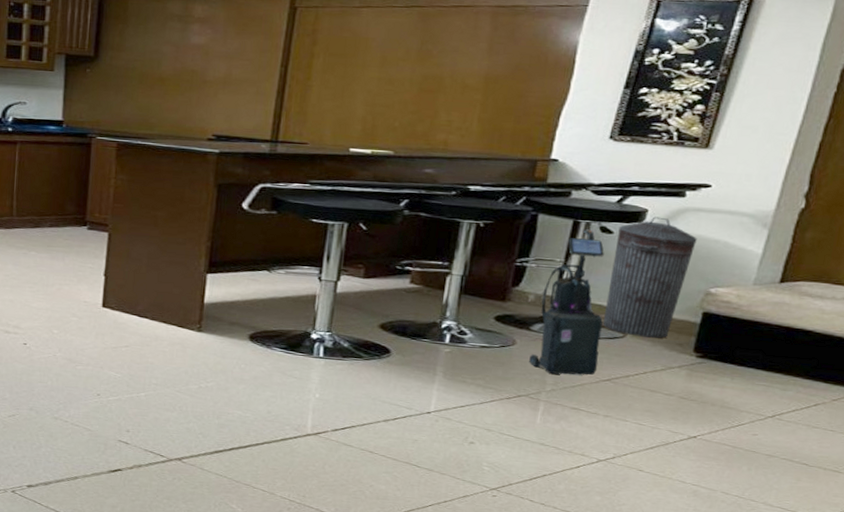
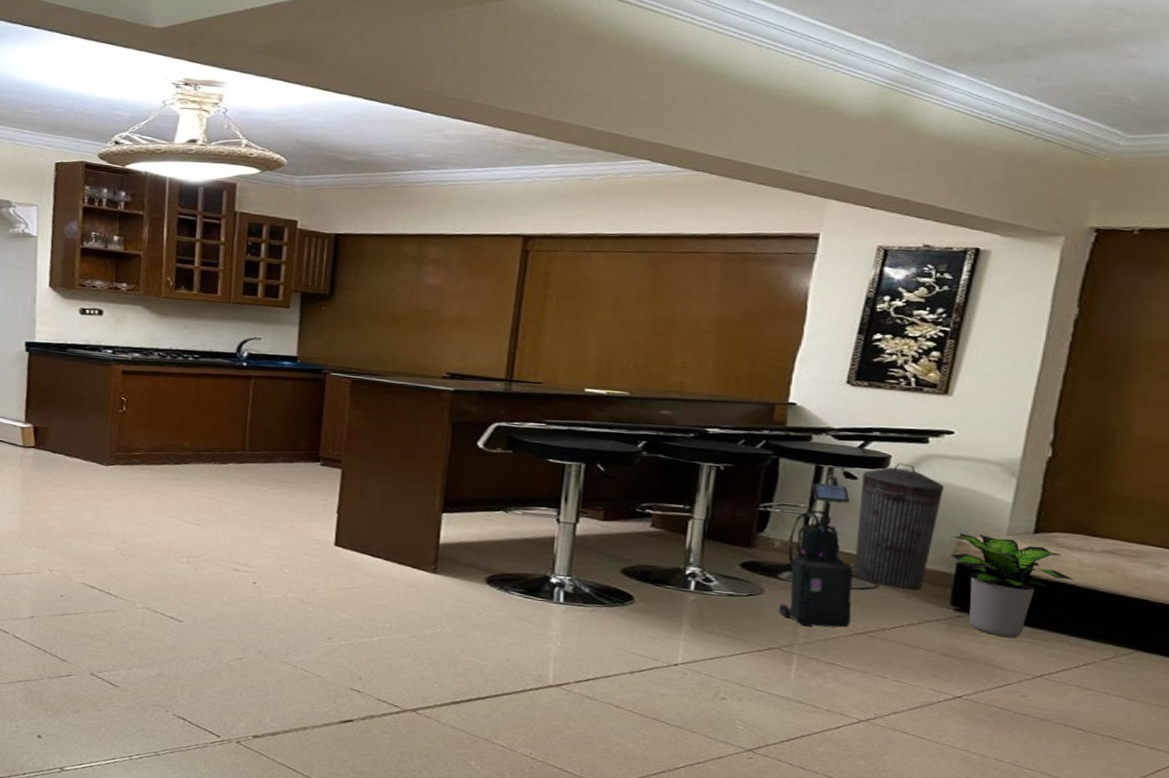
potted plant: none [698,283,814,382] -> present [951,533,1074,638]

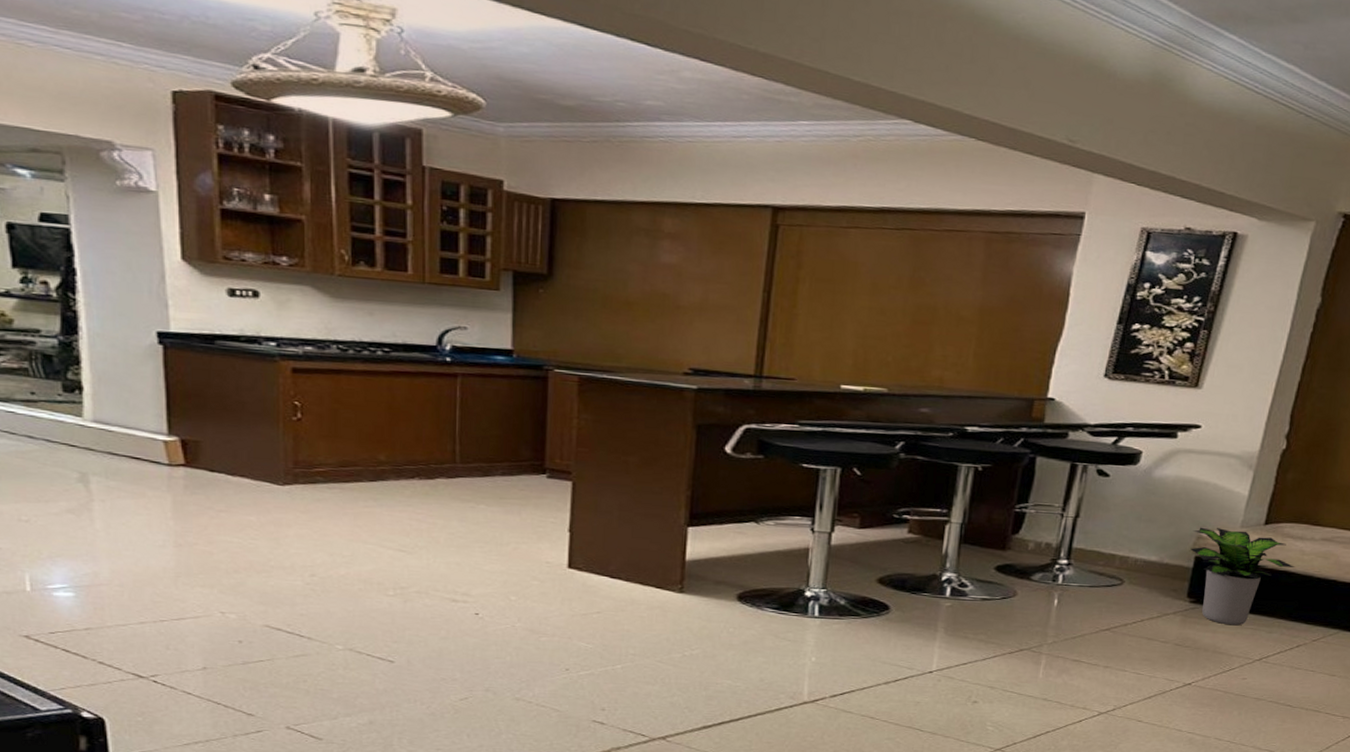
vacuum cleaner: present [779,474,853,628] -> none [1030,472,1101,626]
trash can: present [853,463,944,590] -> none [1101,458,1189,585]

